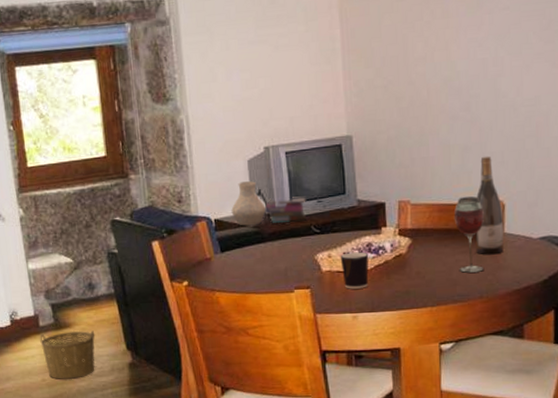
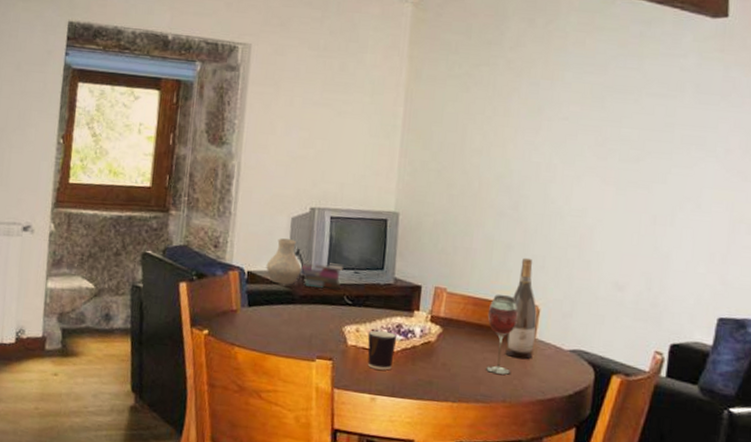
basket: present [40,330,95,380] -> none [42,357,102,414]

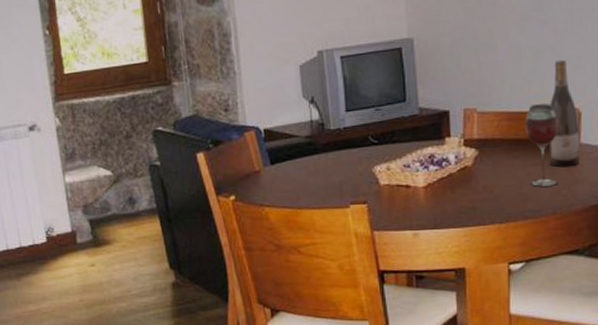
vase: present [266,238,302,285] -> none [282,88,319,137]
books: present [301,260,344,290] -> none [319,104,363,133]
mug: present [367,330,397,371] -> none [400,164,432,205]

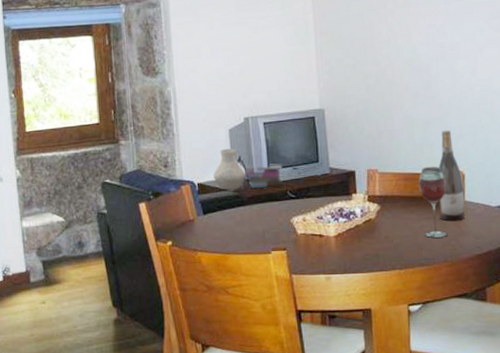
vase: none [282,88,319,137] -> present [213,149,245,190]
books: none [319,104,363,133] -> present [245,163,283,188]

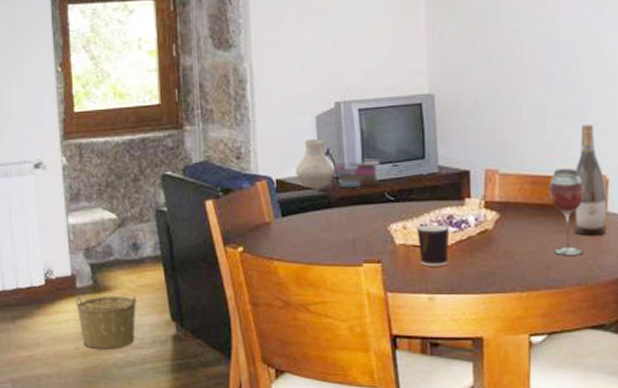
basket: none [30,287,83,335] -> present [76,295,137,350]
mug: none [314,216,341,252] -> present [416,224,450,266]

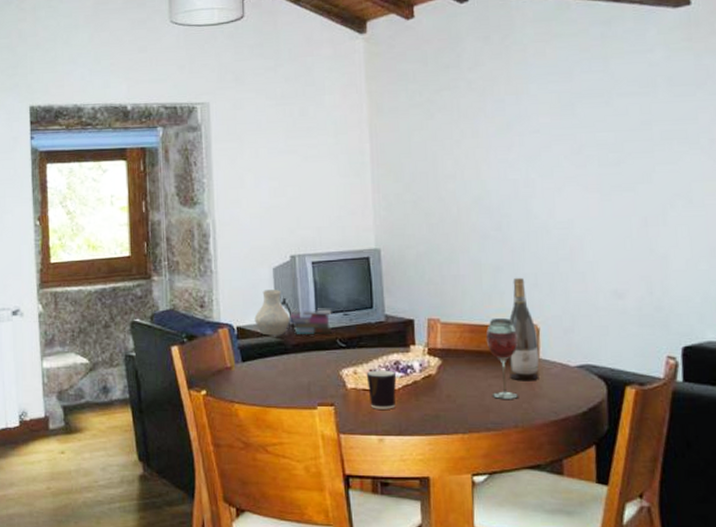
basket: present [76,295,137,350] -> none [48,436,106,490]

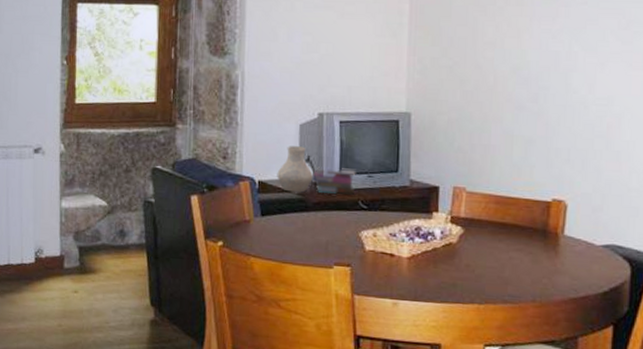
mug: present [366,370,397,409] -> none [385,234,417,274]
wineglass: present [486,318,518,399] -> none [511,191,544,274]
wine bottle: present [507,277,540,381] -> none [531,151,565,257]

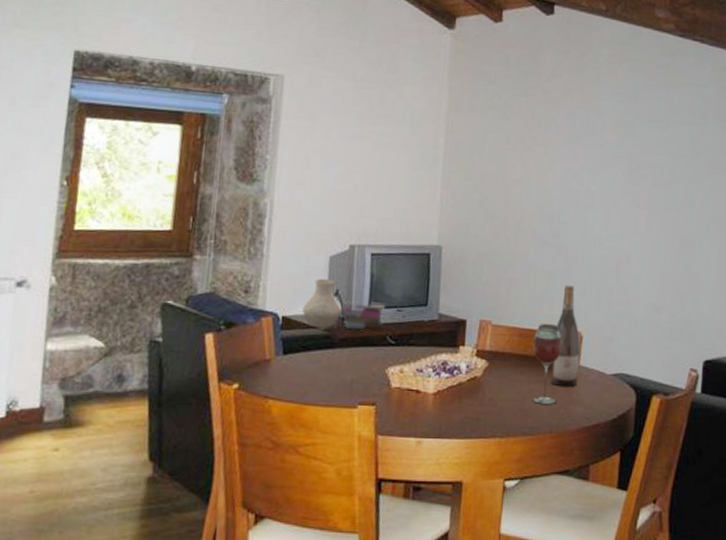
wineglass: none [511,191,544,274] -> present [531,324,562,404]
wine bottle: none [531,151,565,257] -> present [550,284,581,387]

